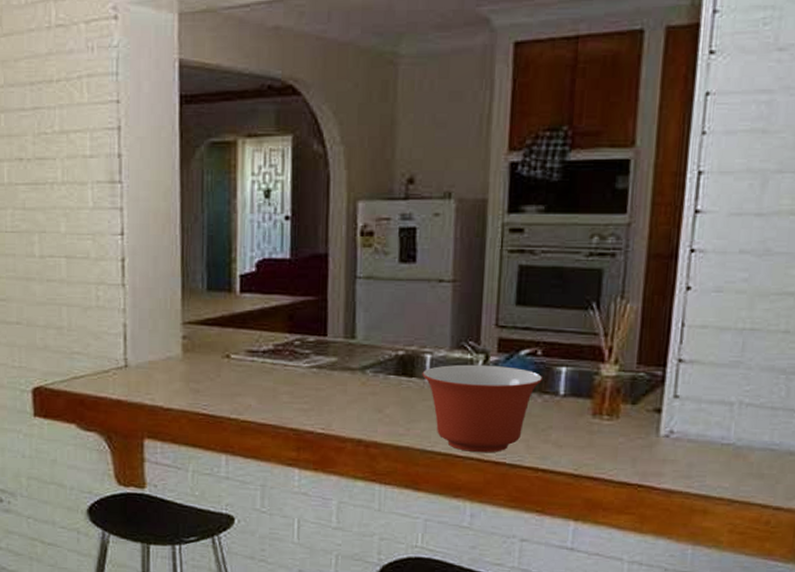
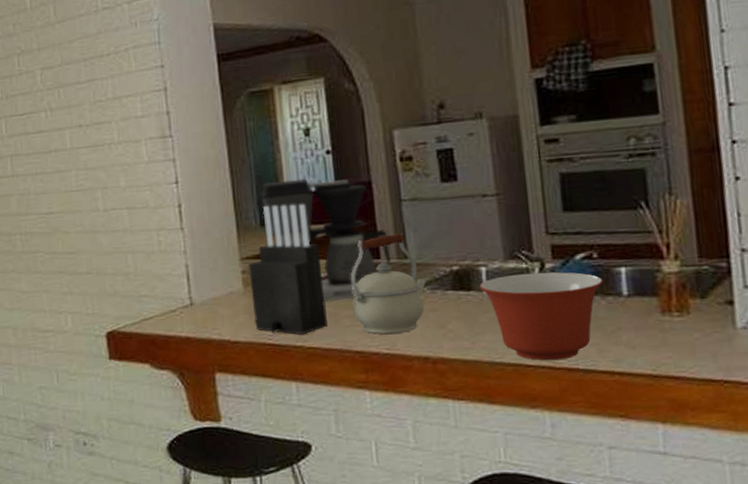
knife block: none [190,268,266,407] -> present [248,204,327,335]
coffee maker: none [211,243,338,377] -> present [261,178,391,302]
kettle: none [293,311,370,415] -> present [350,232,426,335]

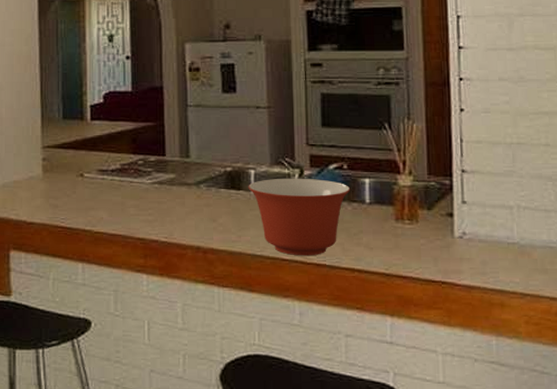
knife block: present [248,204,327,335] -> none [49,100,116,220]
coffee maker: present [261,178,391,302] -> none [66,79,174,192]
kettle: present [350,232,426,335] -> none [138,134,203,225]

